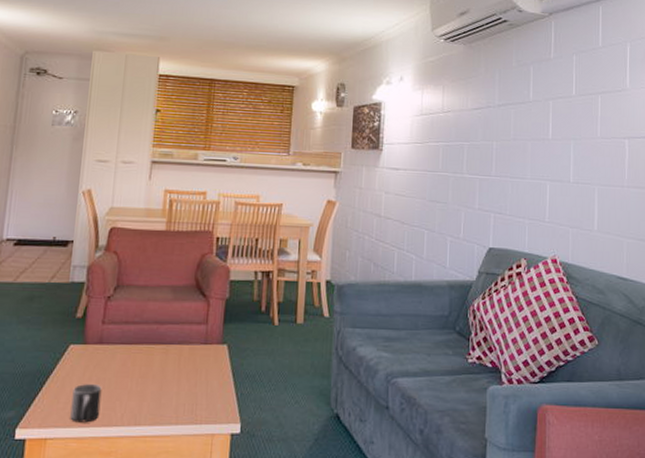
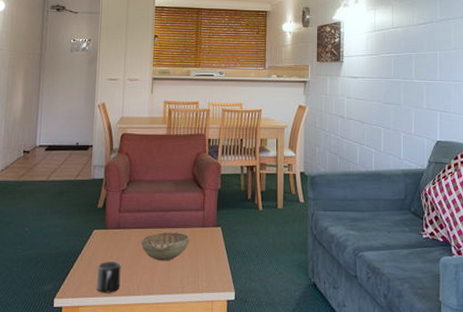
decorative bowl: none [128,348,189,385] -> present [141,231,191,261]

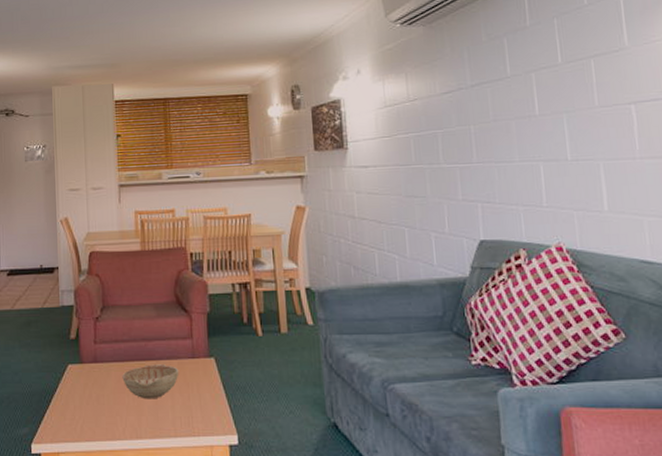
mug: present [97,261,121,293] -> none [76,400,103,437]

